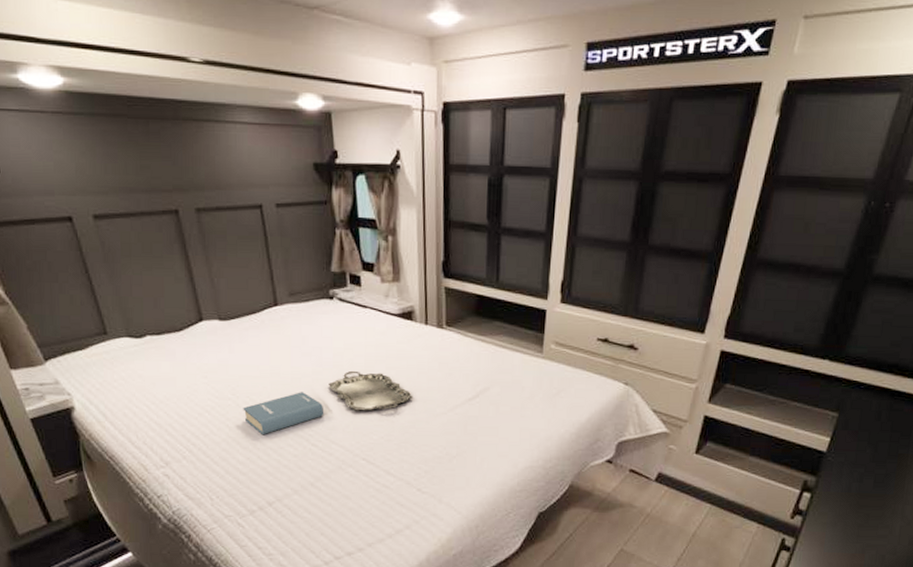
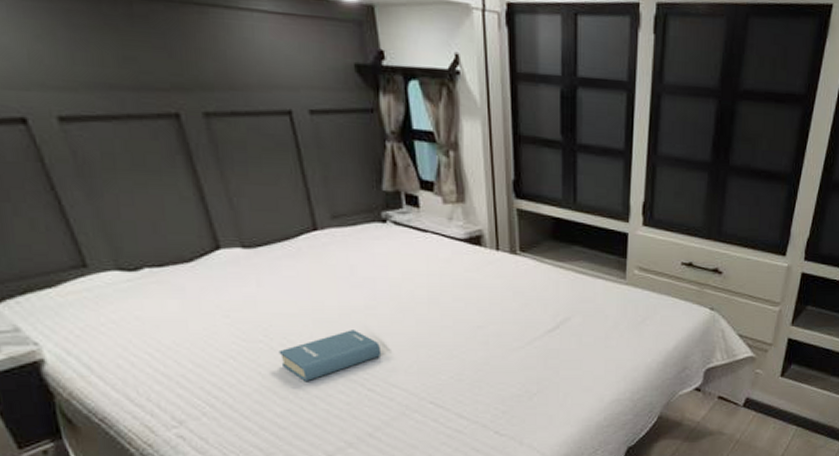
serving tray: present [329,371,413,411] -> none [385,305,486,349]

